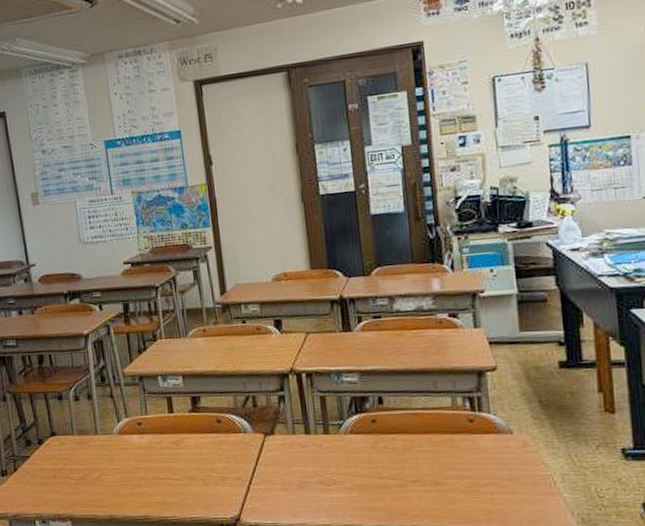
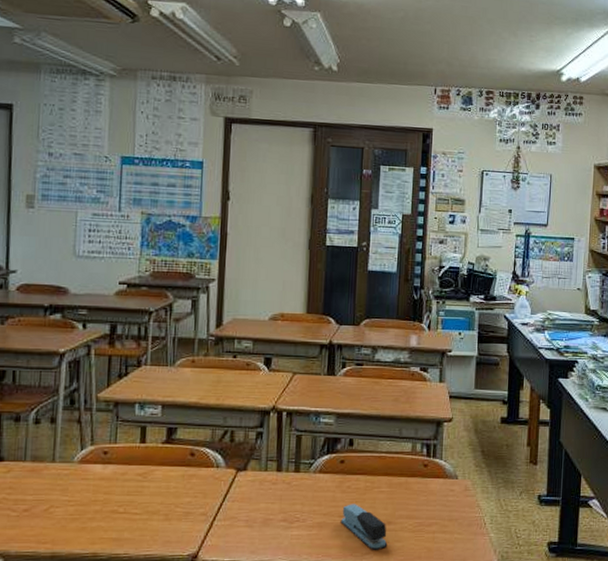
stapler: none [381,464,439,514] -> present [340,504,388,551]

